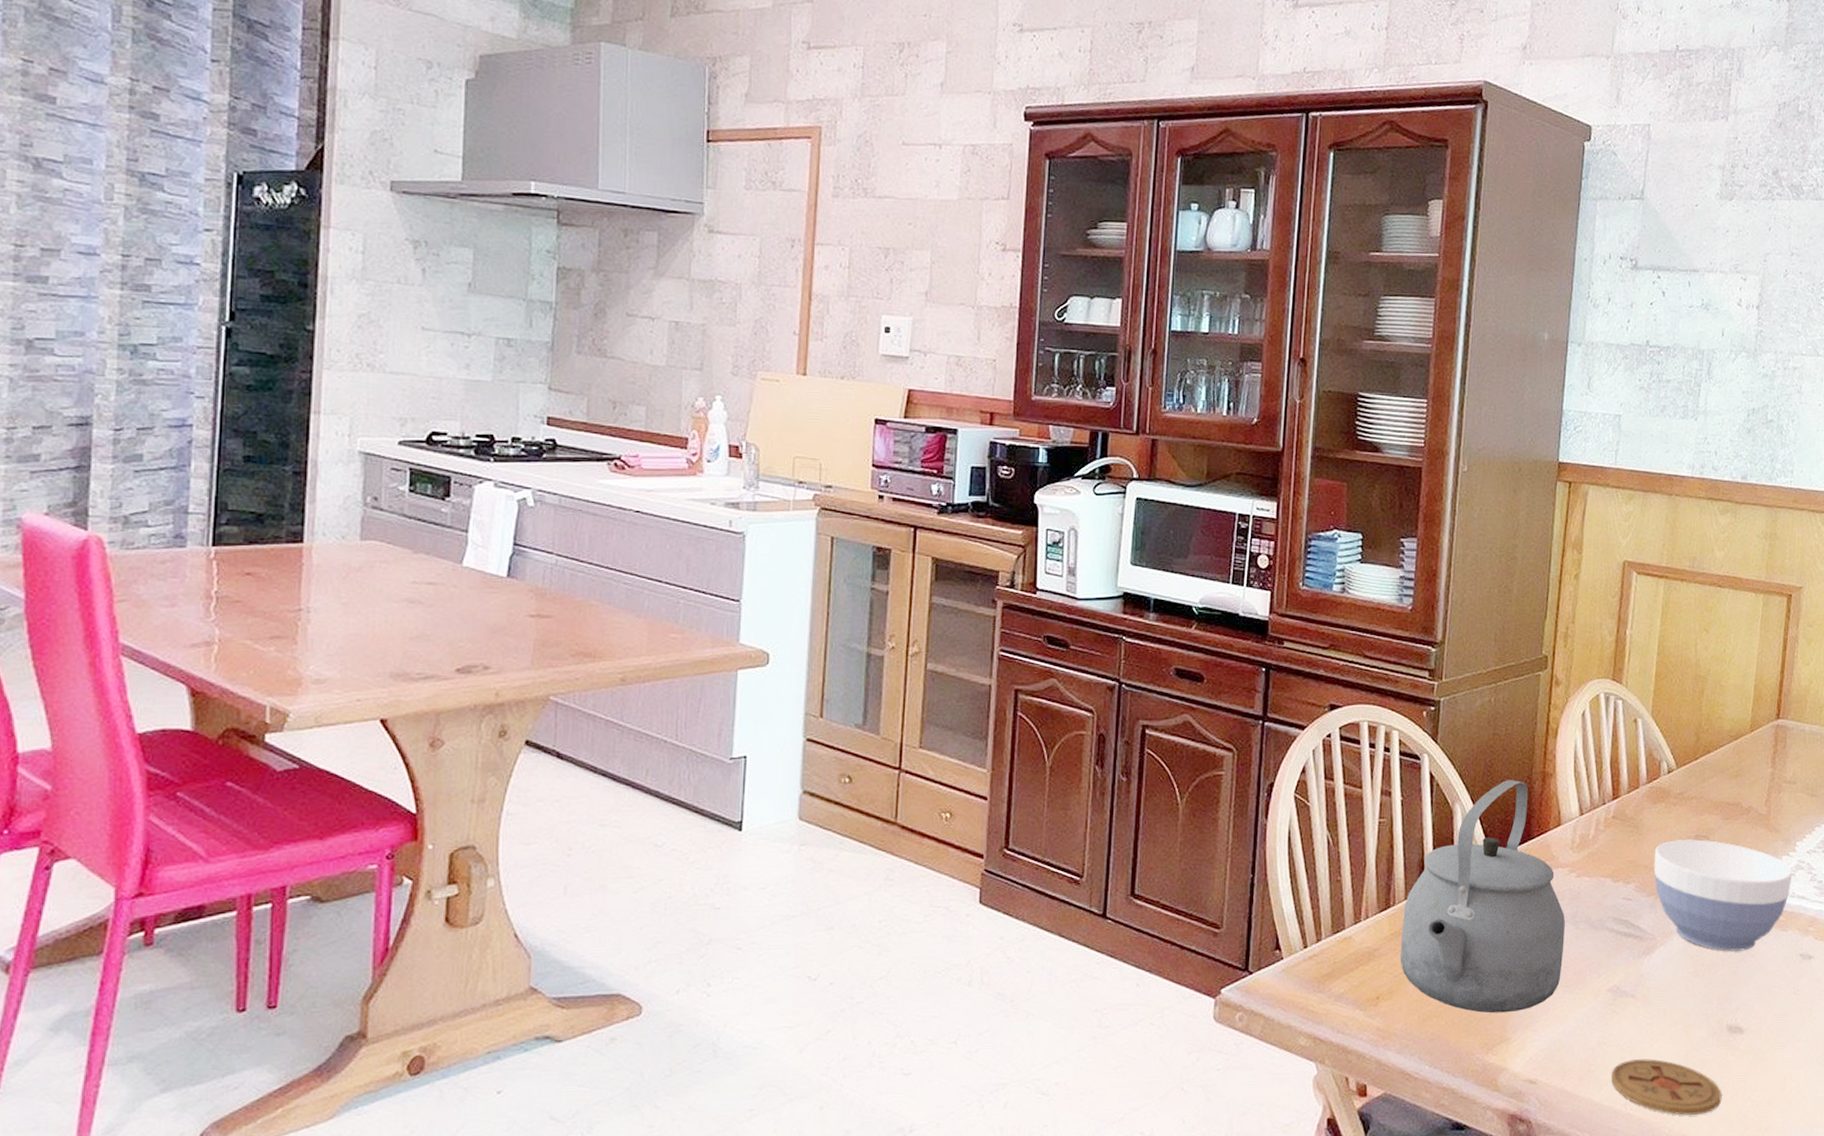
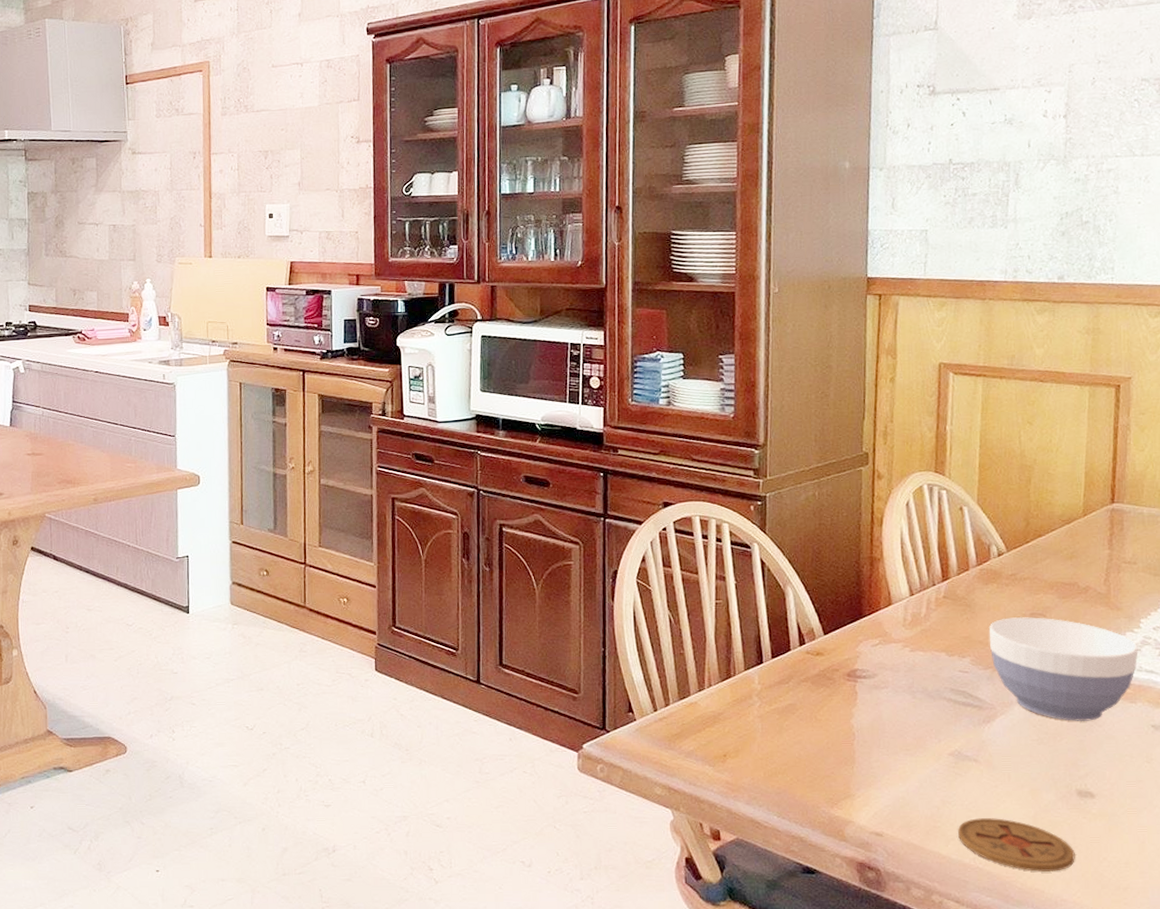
tea kettle: present [1400,780,1565,1014] -> none [743,565,902,772]

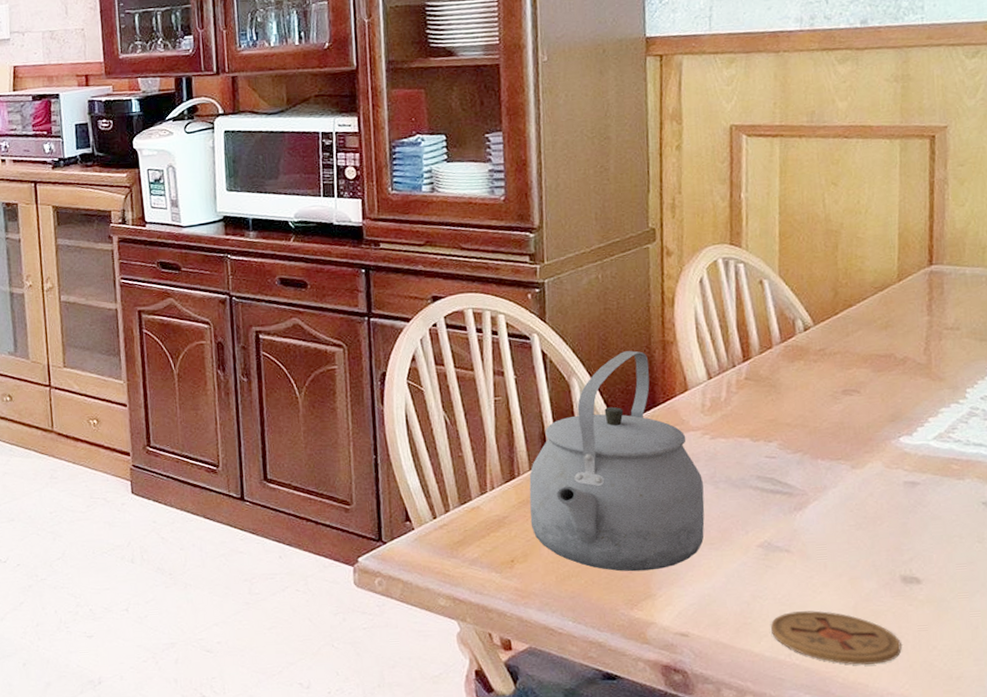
tea kettle: none [743,565,902,772] -> present [529,351,705,572]
bowl: present [990,617,1138,722] -> none [797,394,965,504]

